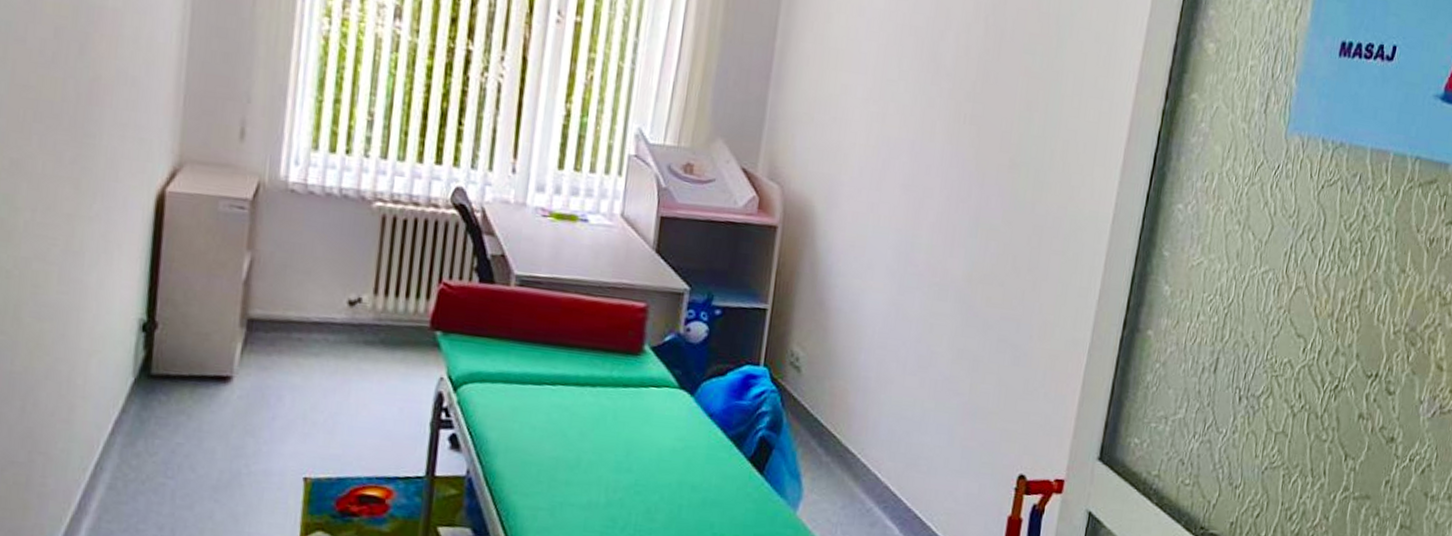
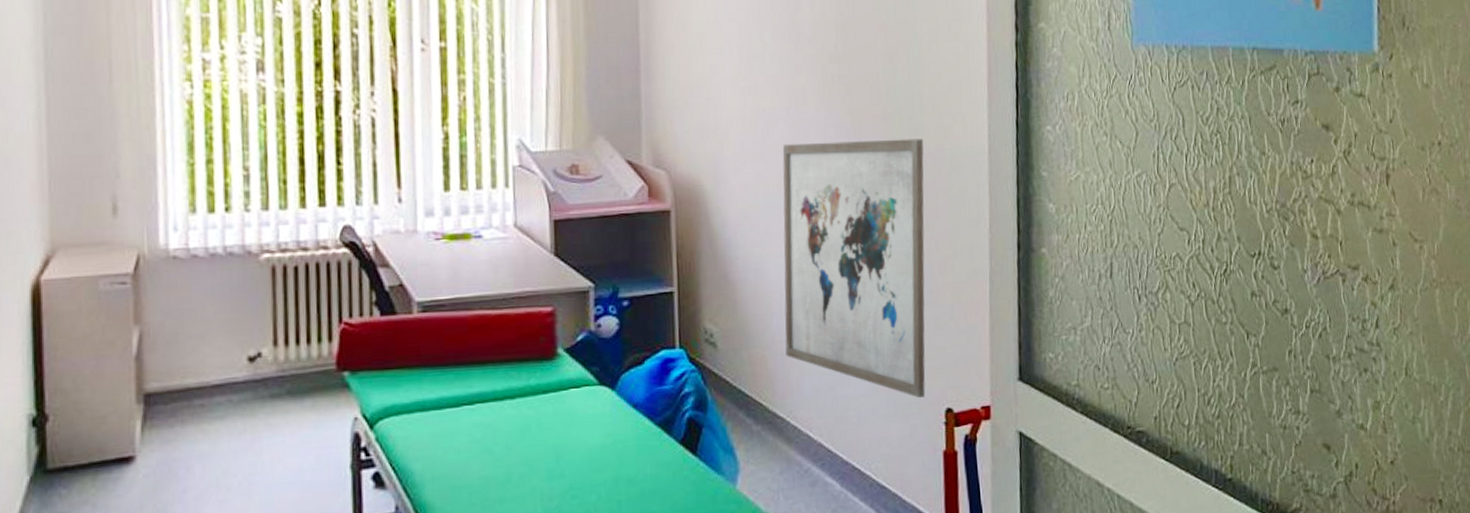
wall art: none [868,178,1048,459] -> present [782,138,926,398]

